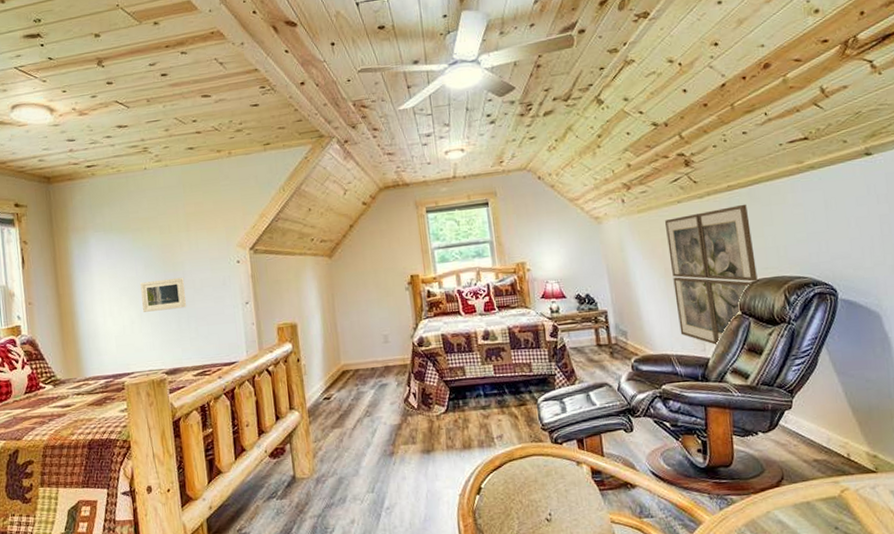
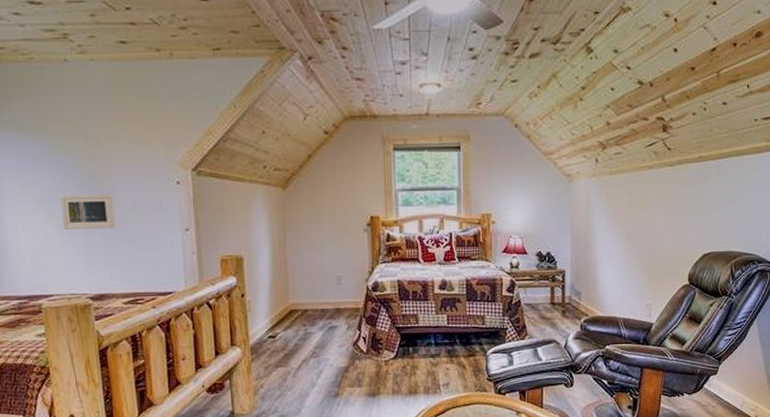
wall art: present [665,204,758,346] -> none [631,176,713,312]

